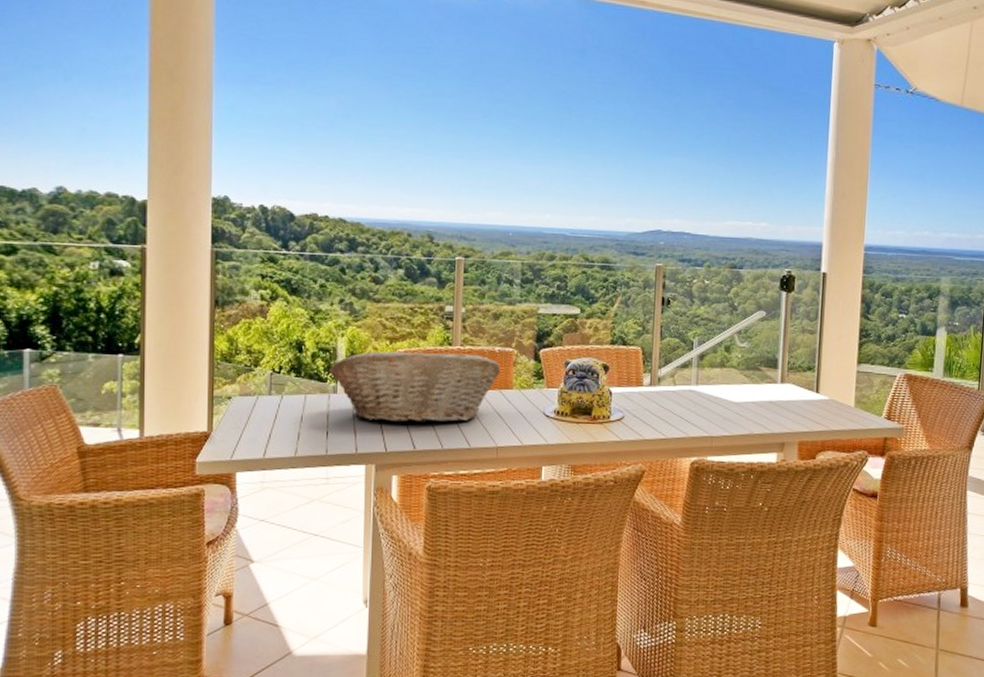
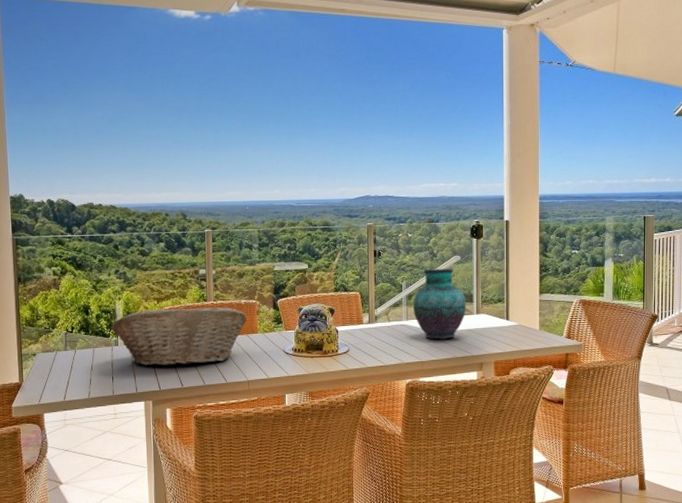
vase: none [704,324,769,411] -> present [412,268,466,339]

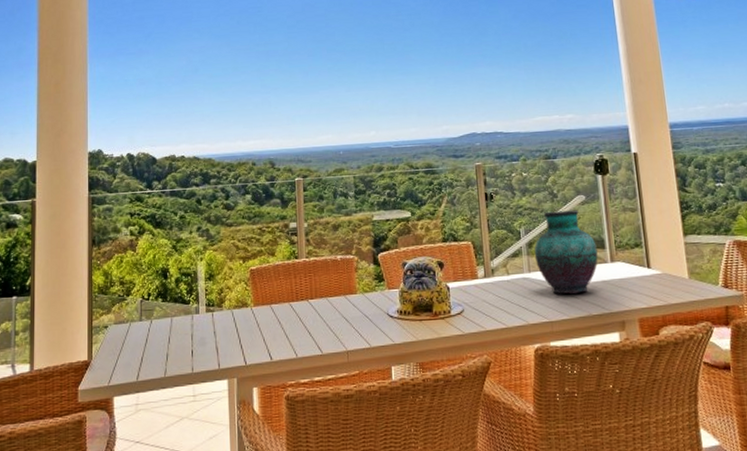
fruit basket: present [111,307,247,366] -> none [191,264,344,336]

